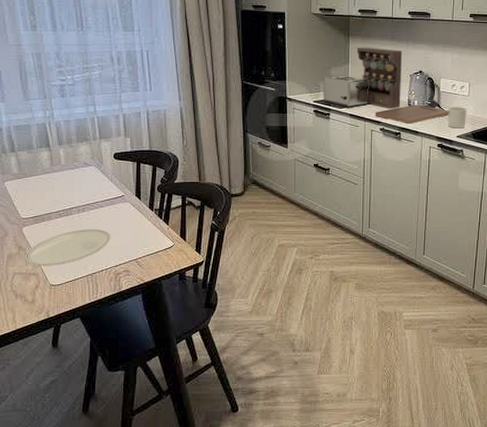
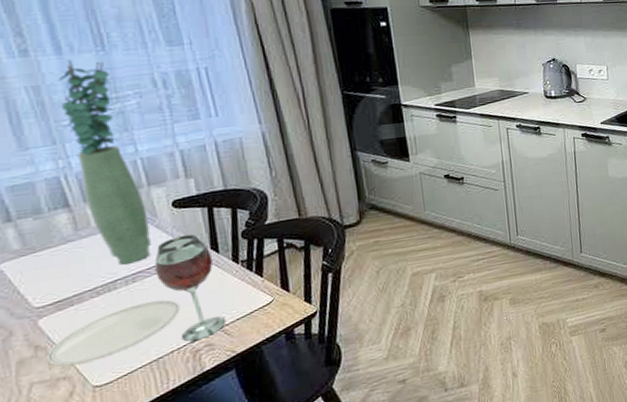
vase: none [52,36,98,197] -> present [57,60,152,265]
wineglass: none [98,181,140,265] -> present [154,234,227,342]
toaster: present [323,75,368,109] -> none [443,71,499,109]
spice rack: present [356,47,403,110] -> none [478,38,537,104]
cutting board: present [375,104,449,124] -> none [508,94,590,117]
mug: present [448,106,467,129] -> none [588,91,609,115]

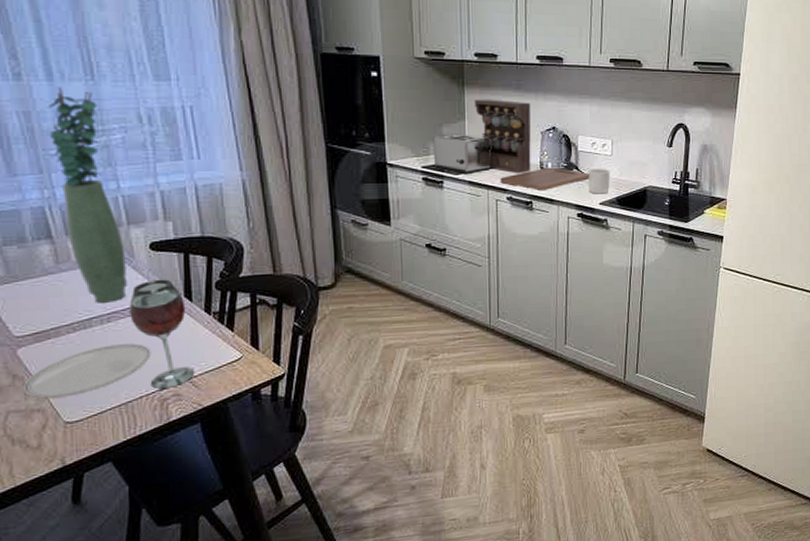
toaster: none [443,71,499,109] -> present [433,133,491,175]
spice rack: none [478,38,537,104] -> present [474,99,531,174]
cutting board: none [508,94,590,117] -> present [500,167,590,191]
mug: none [588,91,609,115] -> present [588,168,611,194]

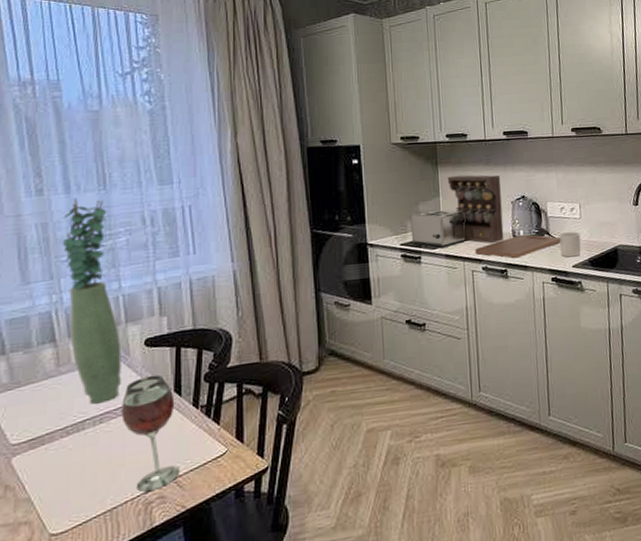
plate: present [22,343,152,399] -> none [12,444,140,510]

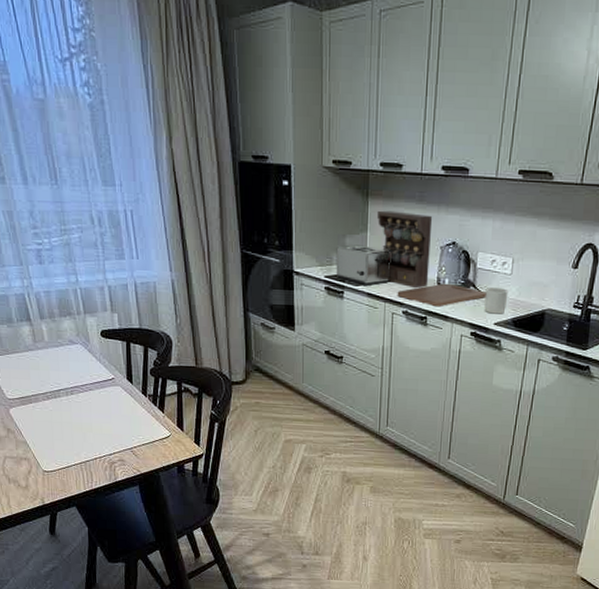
vase: present [62,199,122,404] -> none [24,190,86,378]
wineglass: present [121,374,180,492] -> none [86,362,135,454]

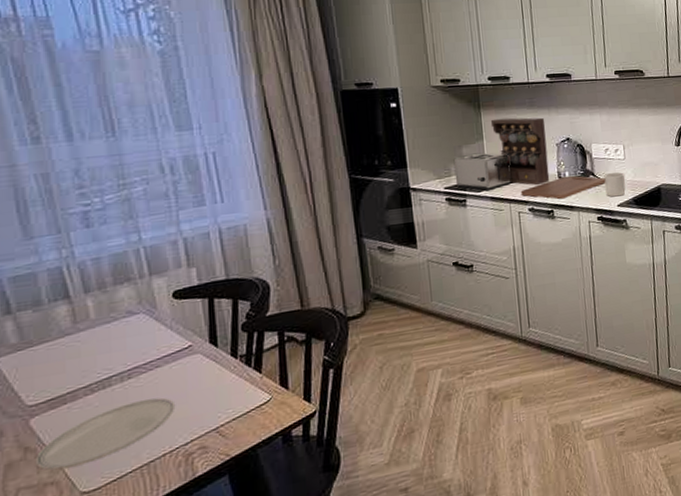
plate: none [14,413,103,451] -> present [34,397,176,470]

